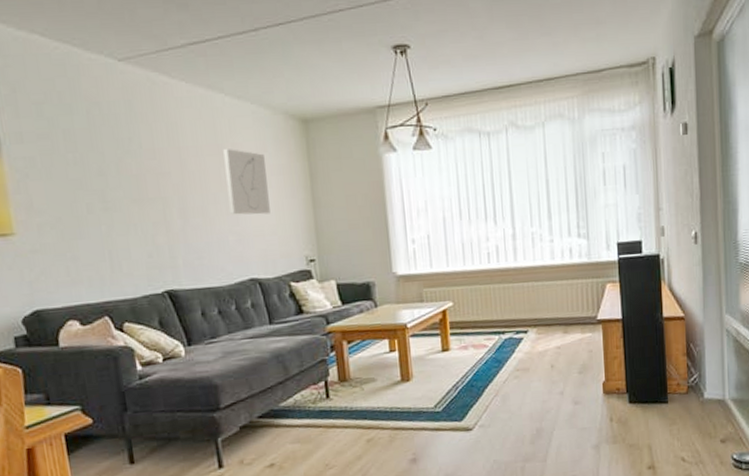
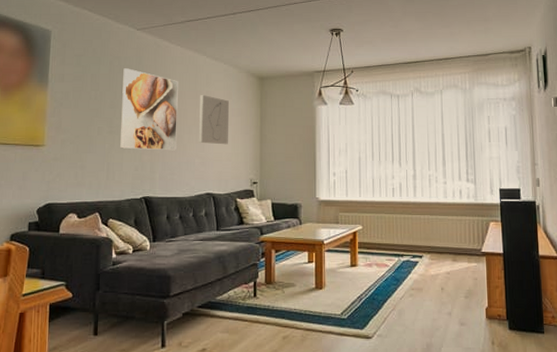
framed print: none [108,117,201,230] -> present [120,68,178,151]

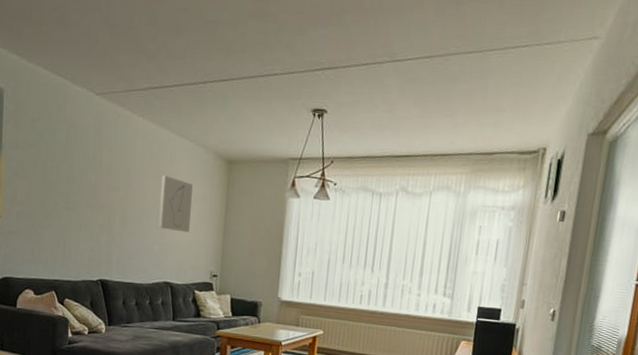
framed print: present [120,68,178,151] -> none [77,138,139,234]

